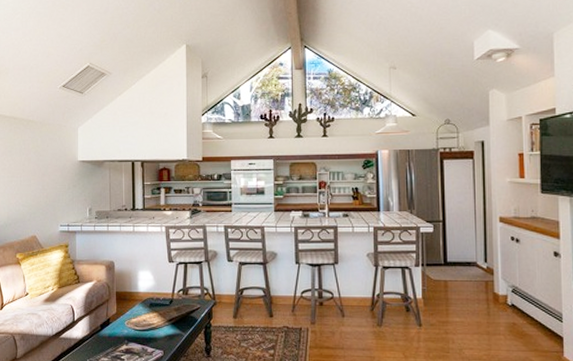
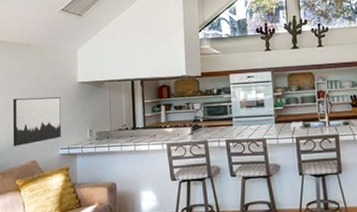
wall art: none [13,174,61,221] -> present [12,97,61,146]

